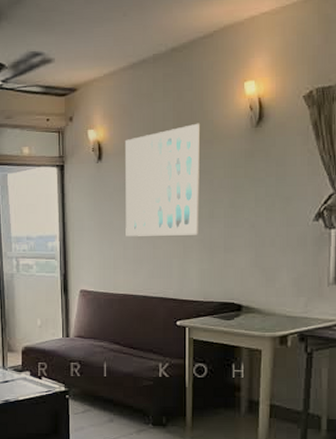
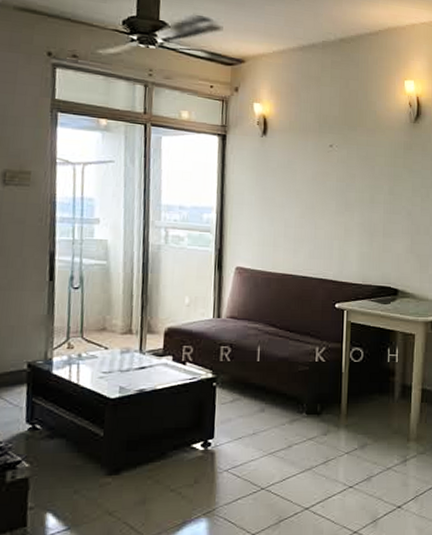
wall art: present [124,123,199,237] -> none [287,111,364,218]

